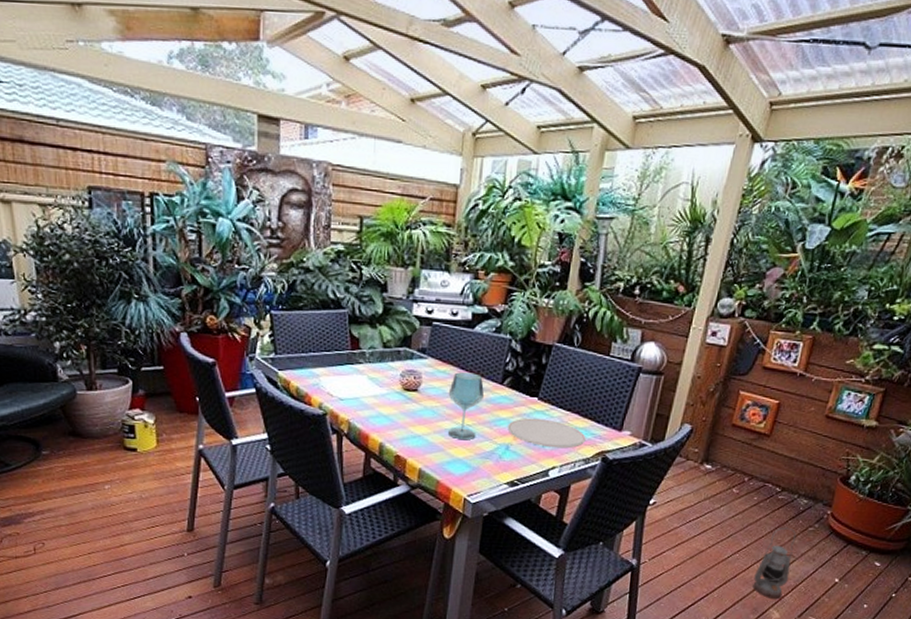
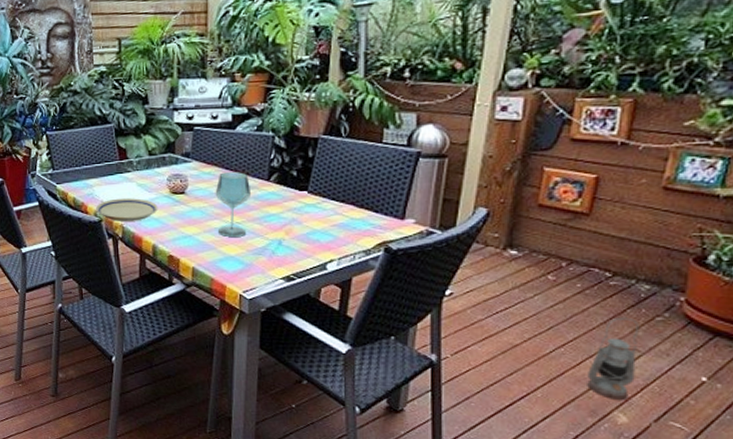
plate: none [321,391,389,417] -> present [96,198,158,221]
plate: present [507,418,586,449] -> none [278,212,364,241]

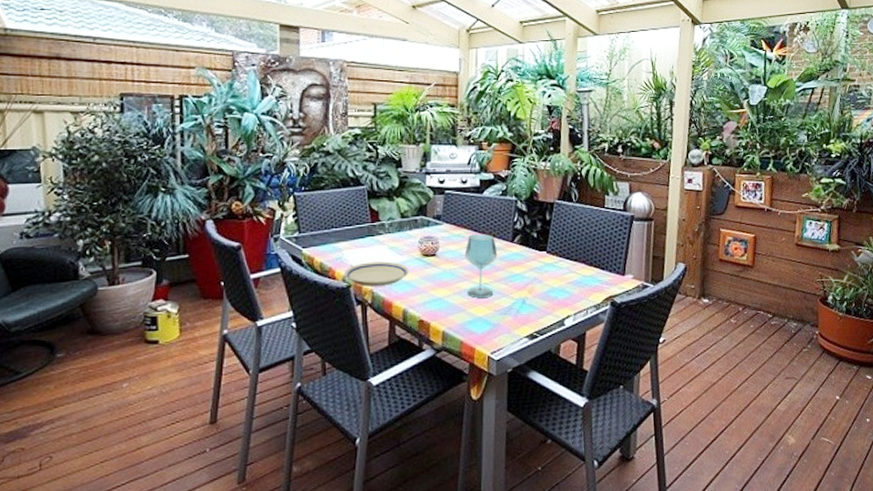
lantern: present [587,317,640,401] -> none [765,351,796,425]

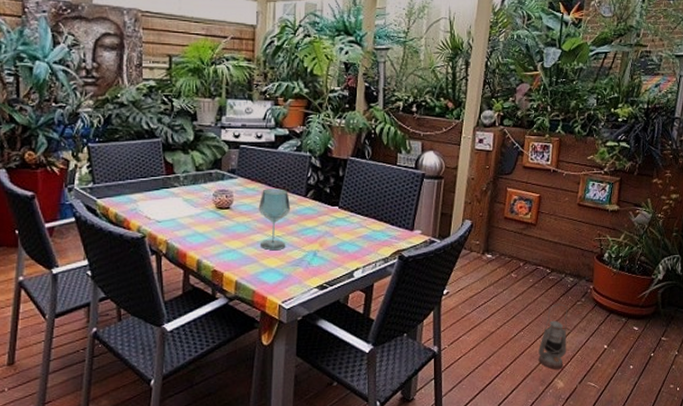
plate: present [345,261,409,287] -> none [140,213,204,237]
lantern: none [765,351,796,425] -> present [538,303,568,371]

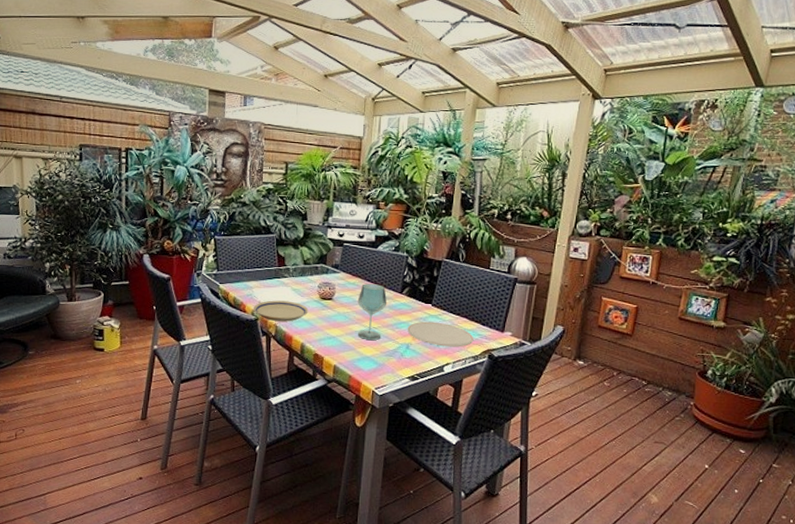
plate: none [140,213,204,237] -> present [254,300,309,322]
plate: none [314,225,383,251] -> present [407,321,474,347]
lantern: present [538,303,568,371] -> none [631,417,665,485]

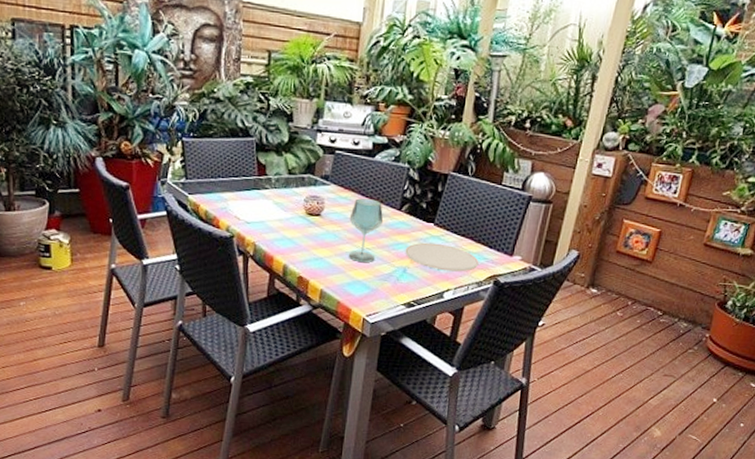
plate: present [254,300,309,322] -> none [229,215,293,240]

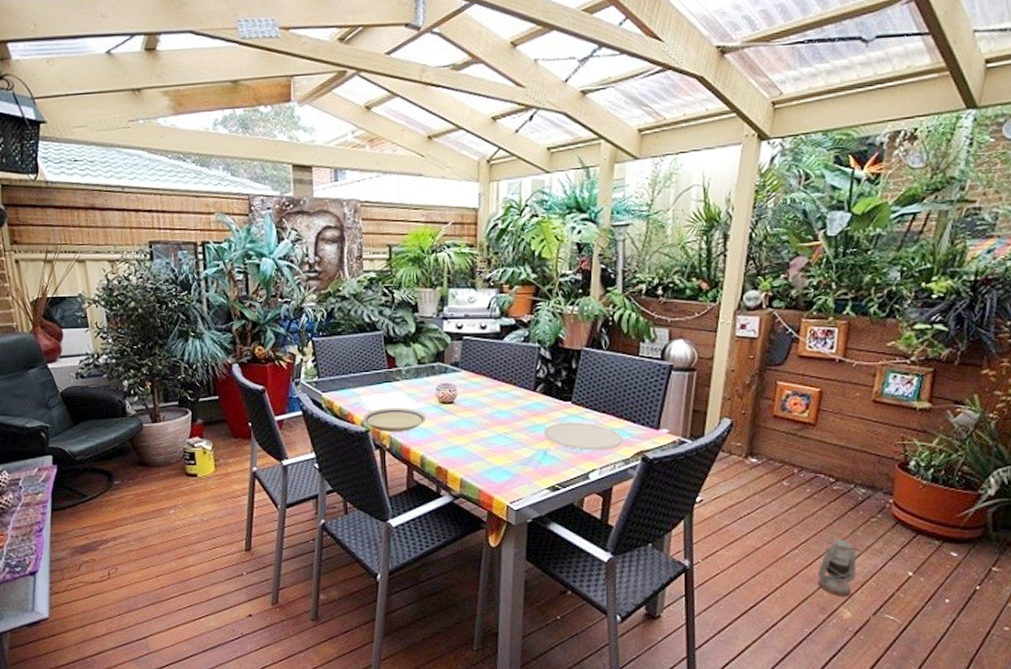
plate: none [229,215,293,240] -> present [363,408,427,432]
wine glass: present [349,198,384,263] -> none [483,382,519,448]
lantern: none [636,349,677,418] -> present [818,519,858,598]

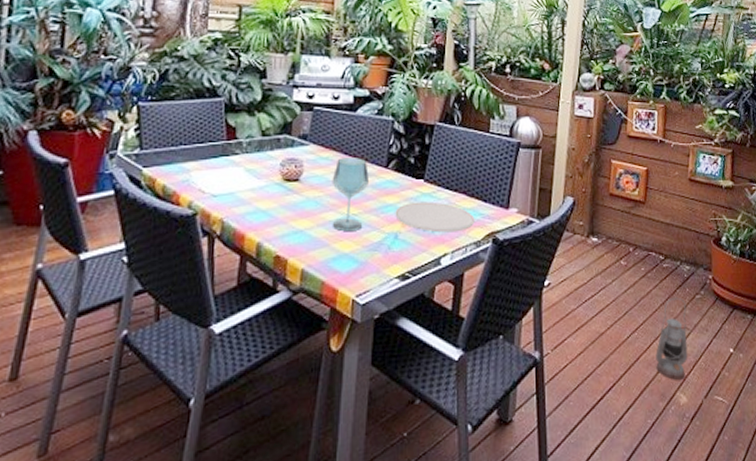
plate: present [363,408,427,432] -> none [191,186,268,215]
wine glass: none [483,382,519,448] -> present [332,158,370,232]

